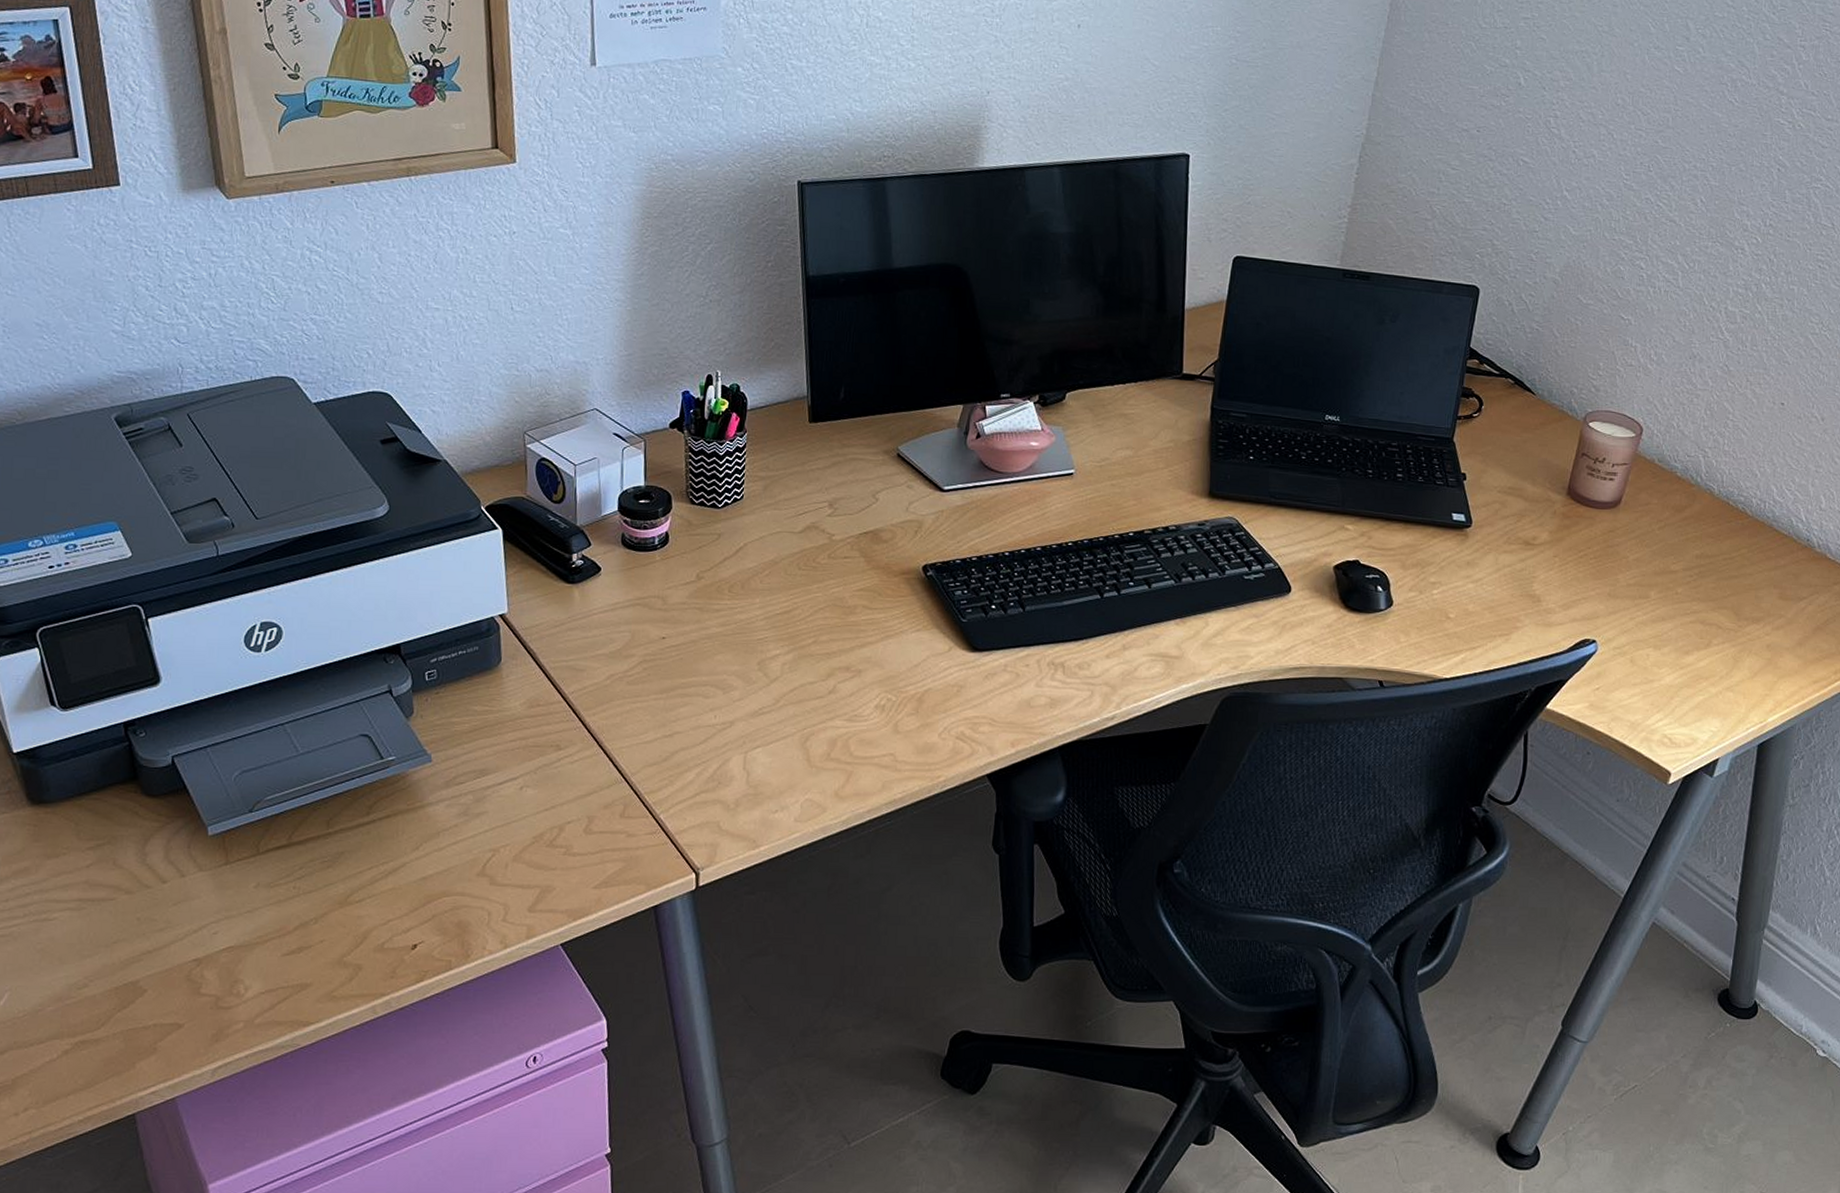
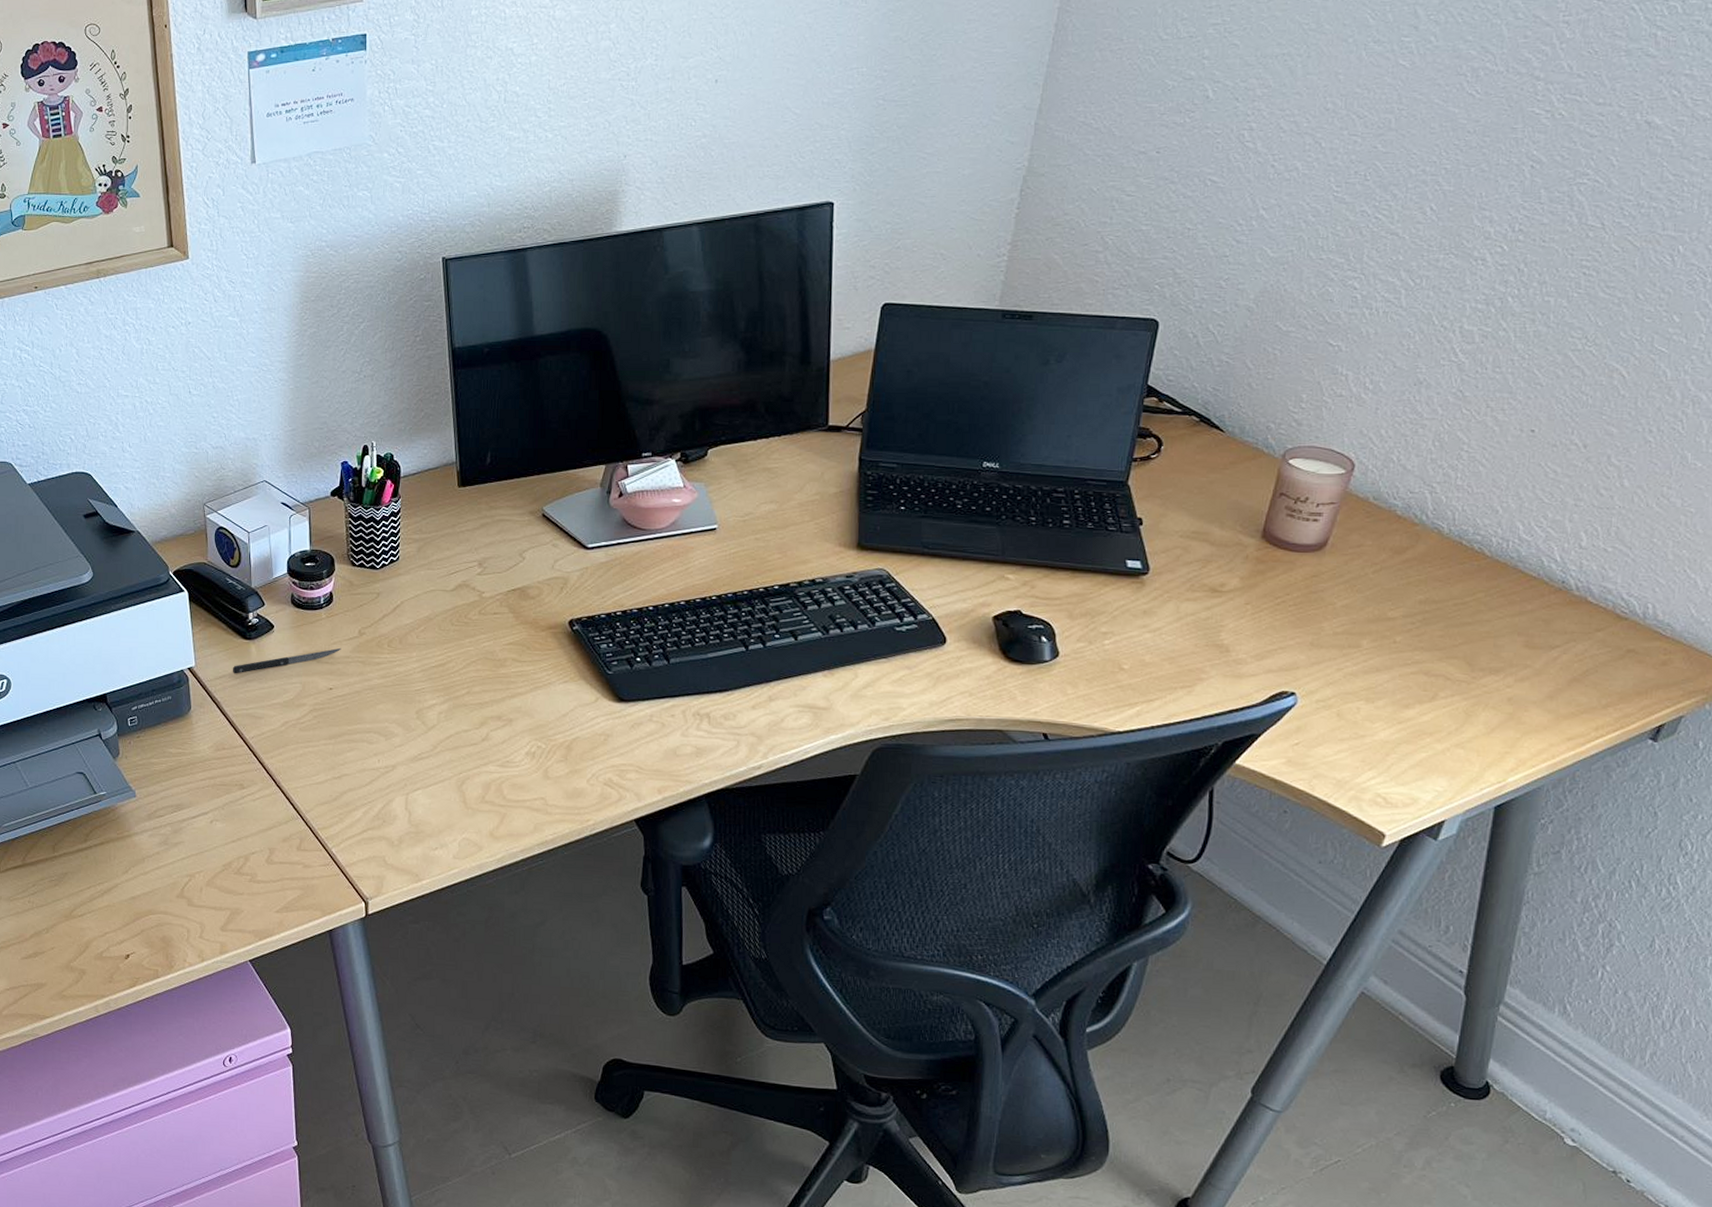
kitchen knife: none [551,593,677,622] -> present [232,647,341,674]

